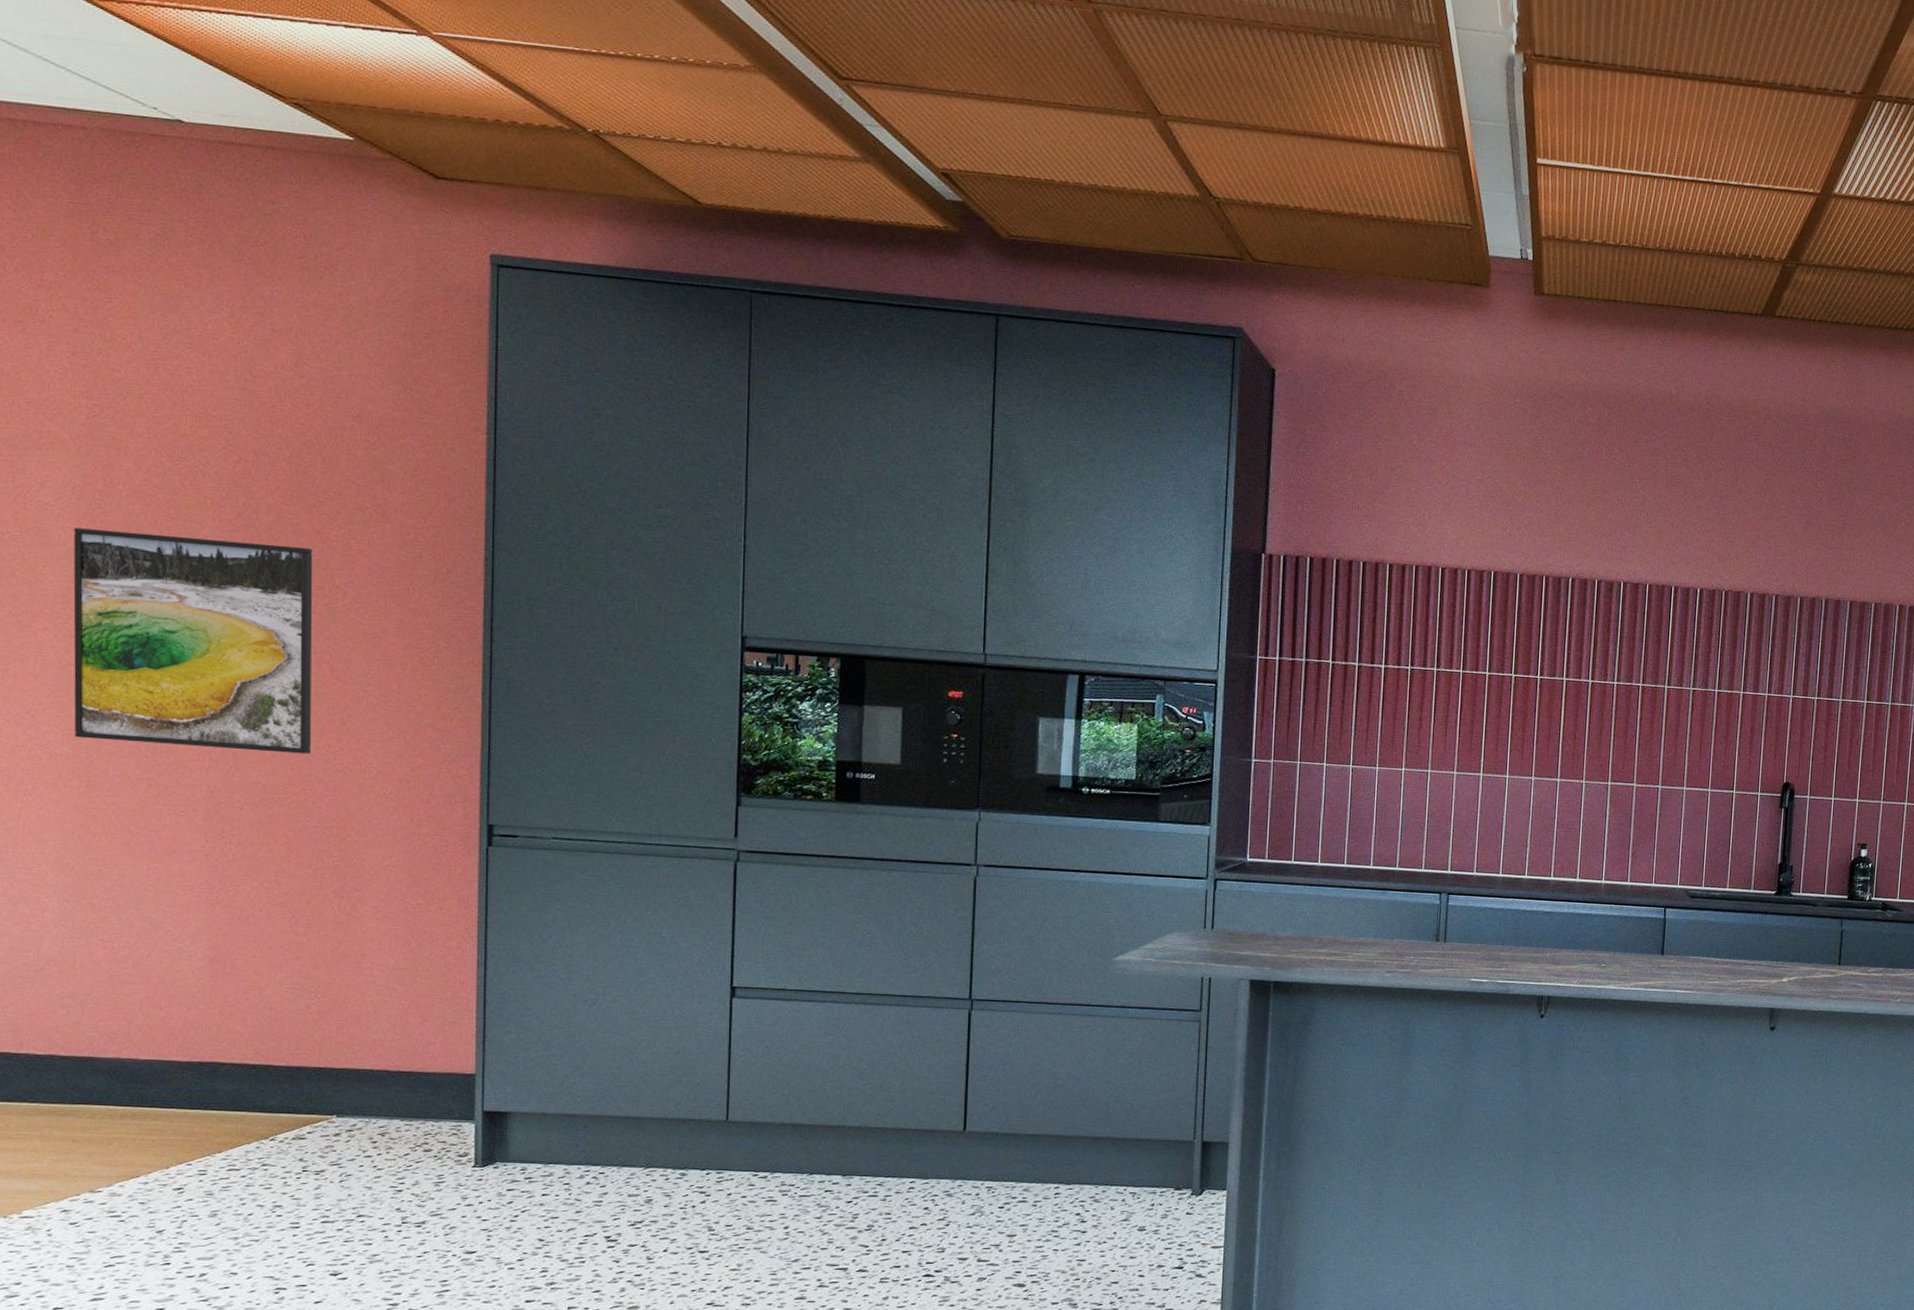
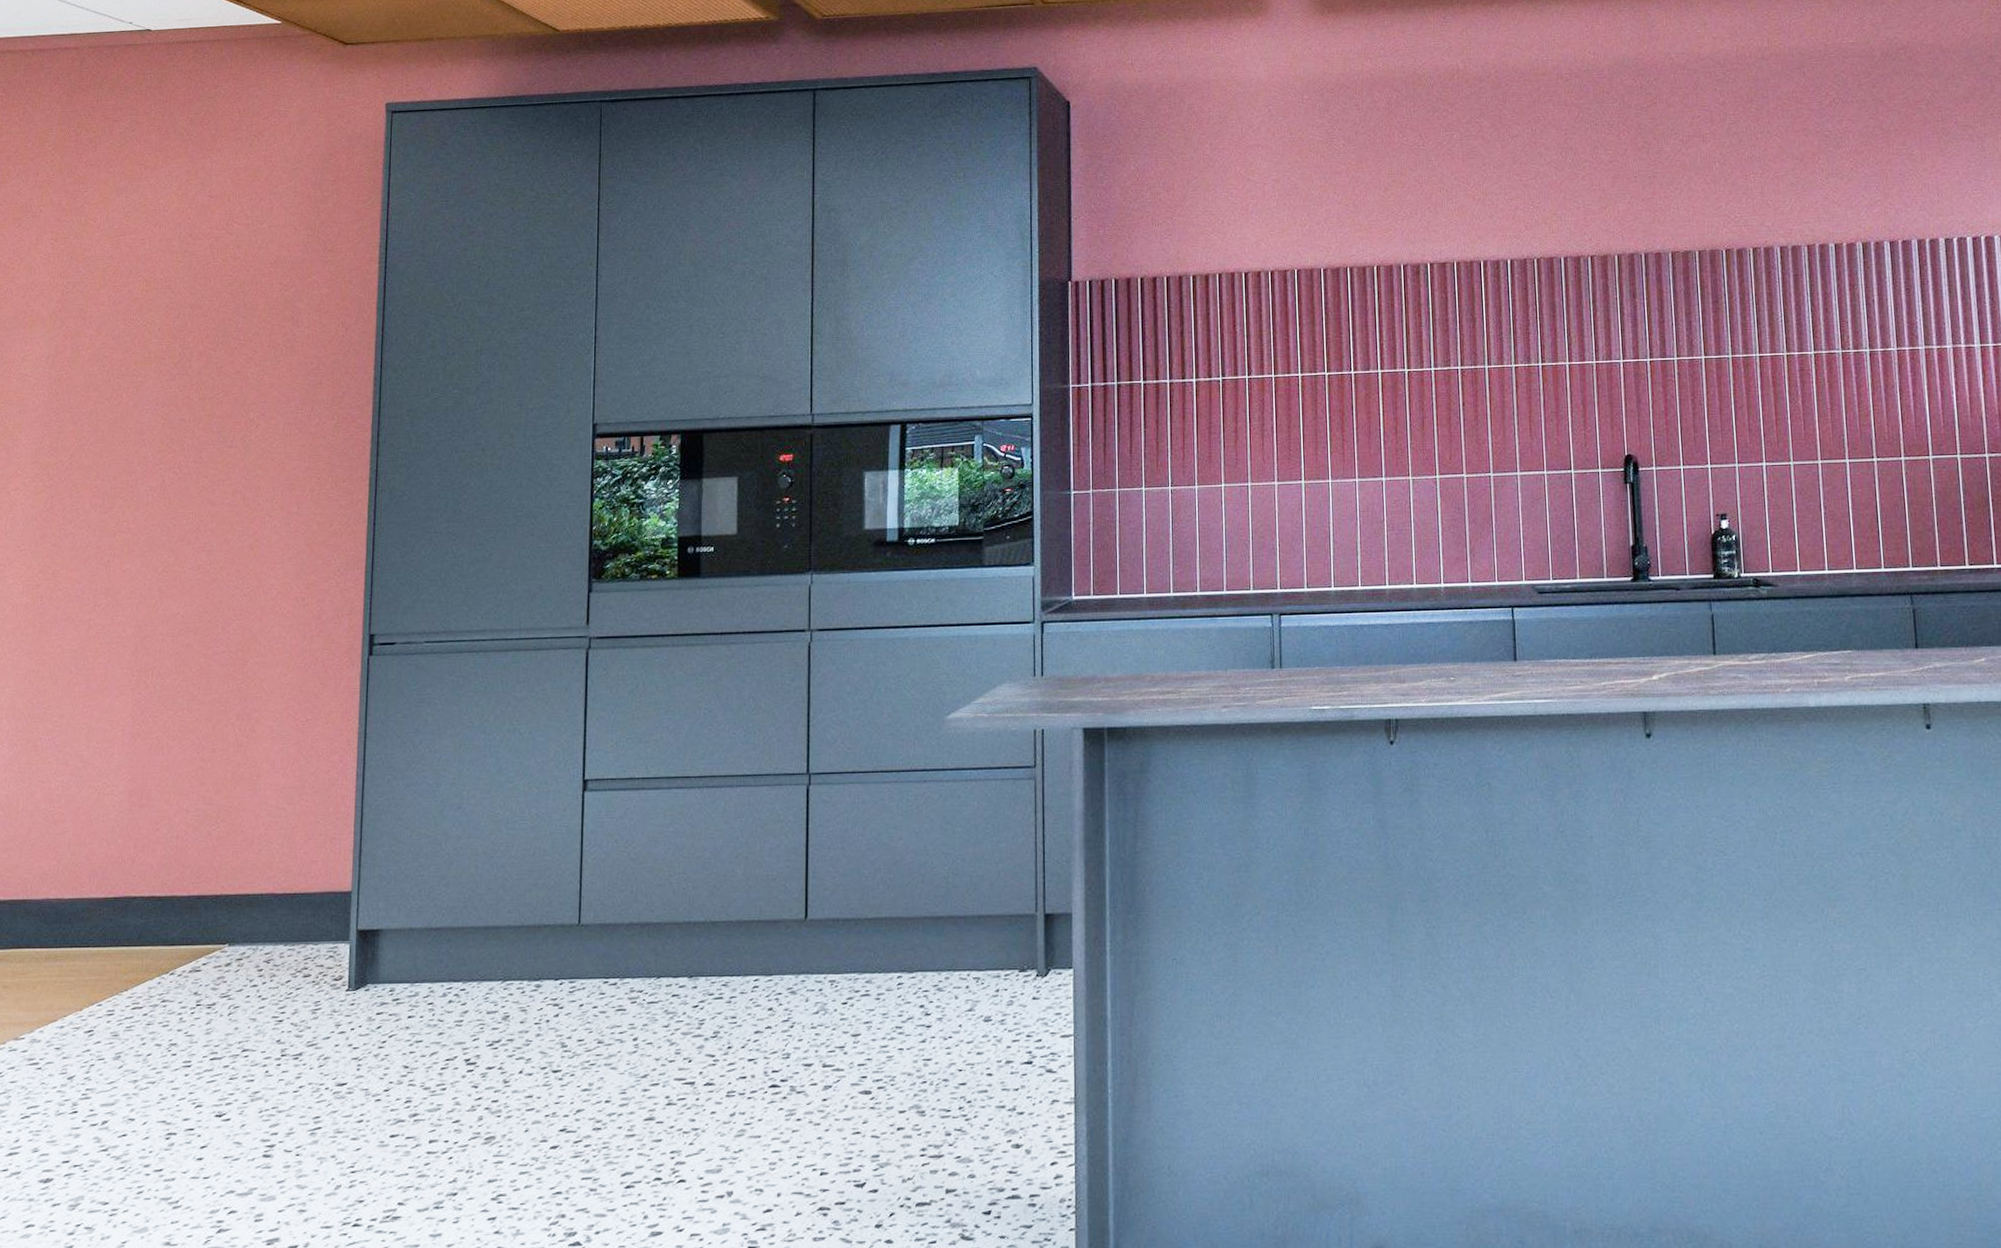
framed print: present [73,528,313,754] -> none [33,387,233,587]

